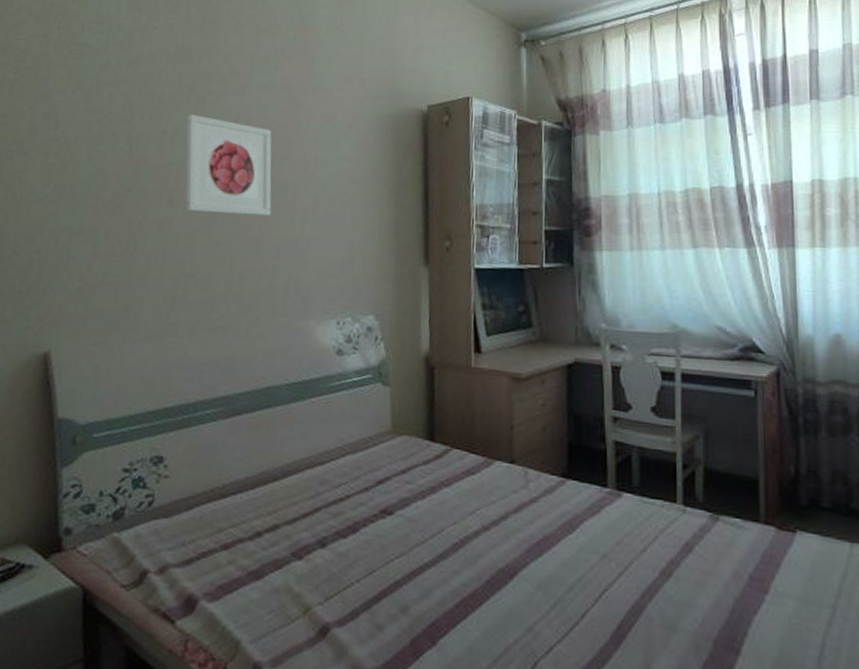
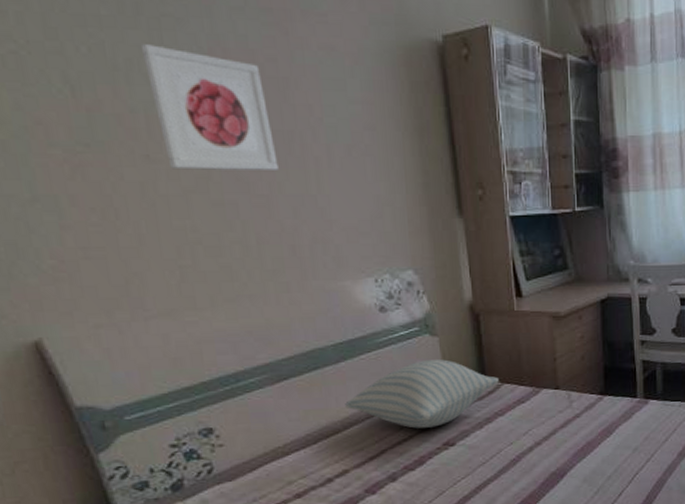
pillow: none [288,411,448,490] -> present [345,359,499,429]

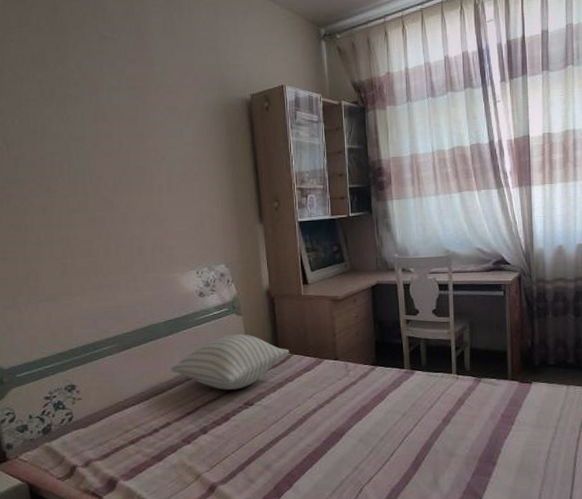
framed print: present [140,43,279,172] -> none [52,114,133,197]

